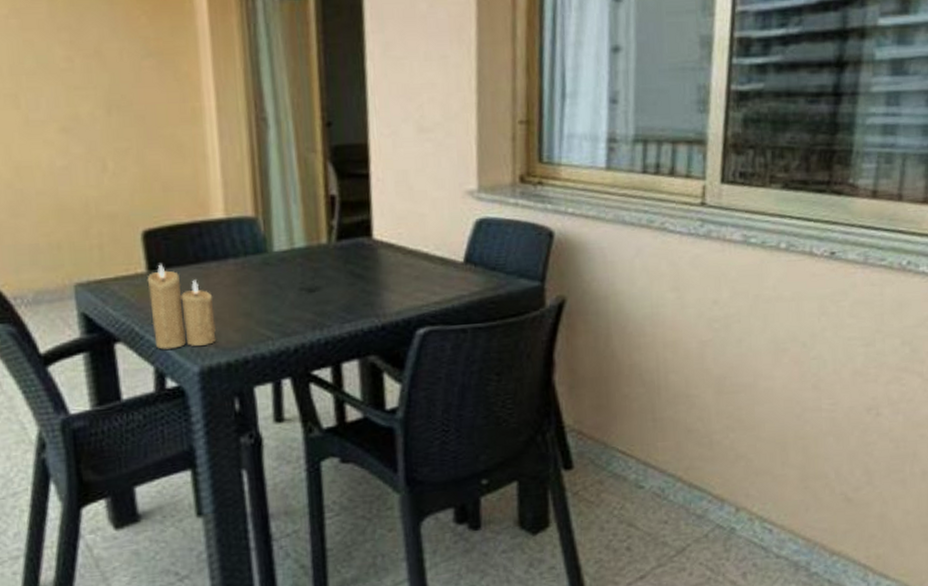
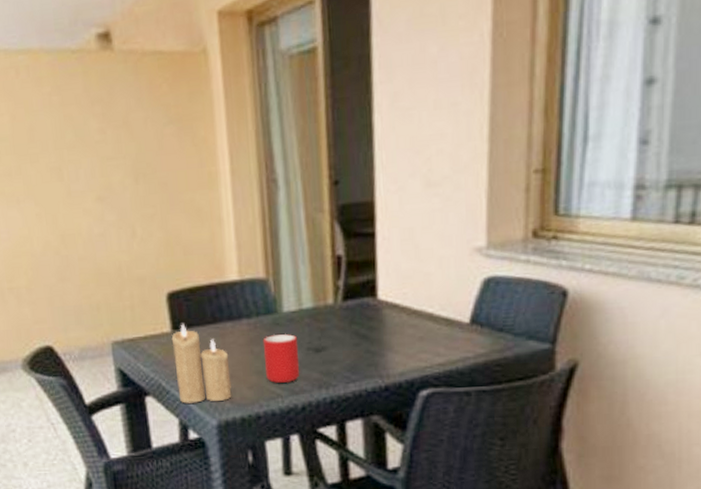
cup: none [251,274,292,325] -> present [263,334,300,383]

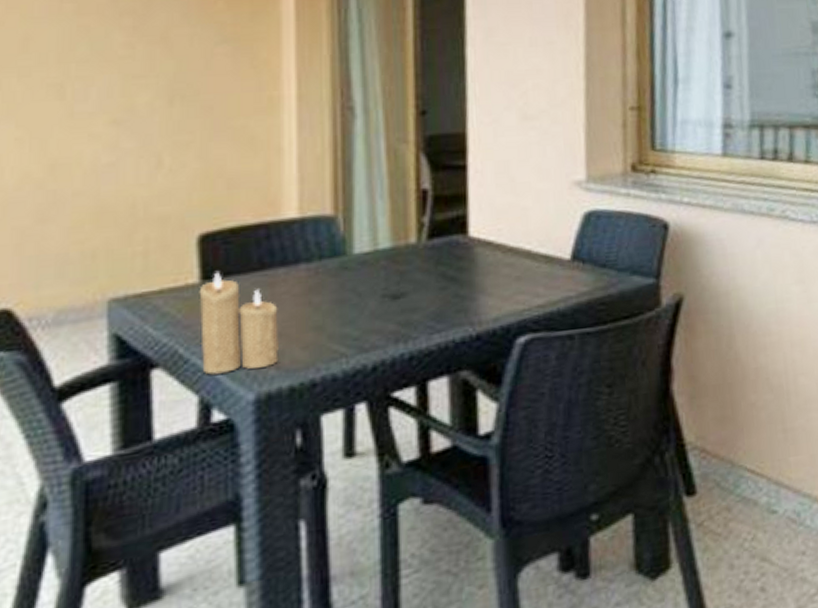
cup: present [263,334,300,383] -> none [325,279,372,340]

